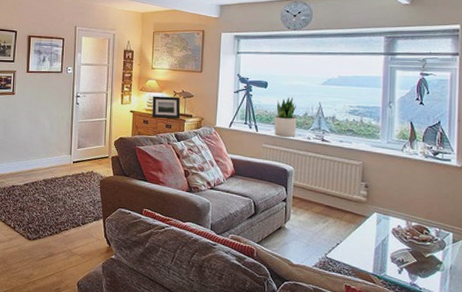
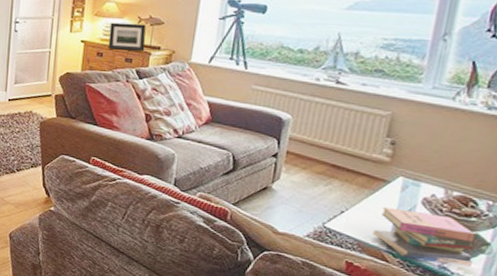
planter: present [274,97,297,137] -> none [269,25,305,78]
books: none [362,237,433,282] -> present [373,206,476,267]

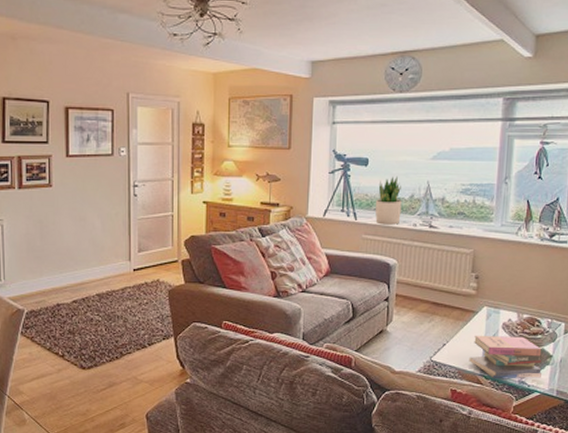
picture frame: present [107,22,146,51] -> none [229,181,265,209]
planter: none [269,25,305,78] -> present [375,176,402,225]

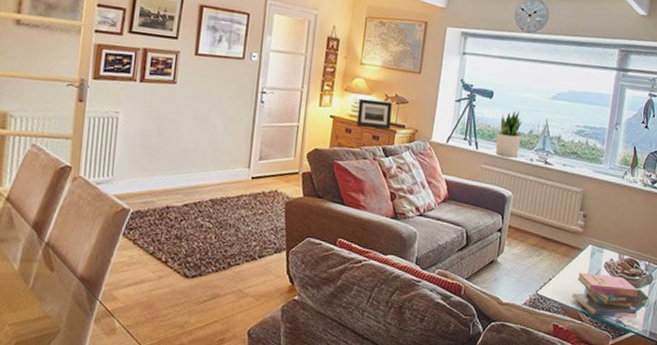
picture frame: none [229,181,265,209] -> present [356,98,393,129]

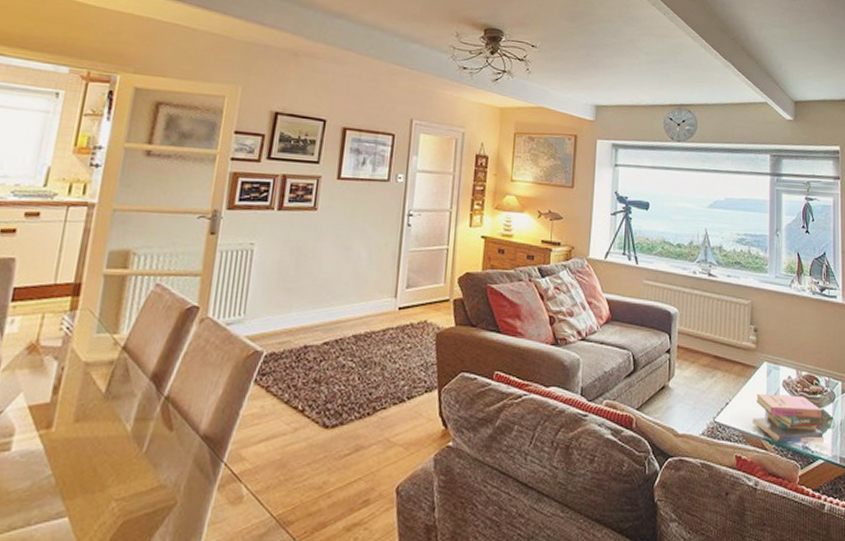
picture frame: present [356,98,393,129] -> none [509,216,546,248]
planter: present [495,111,522,158] -> none [656,221,681,271]

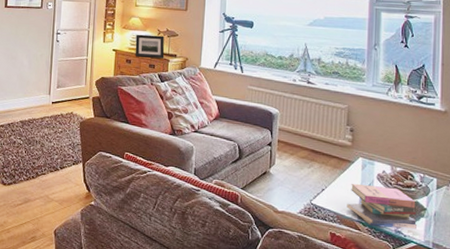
picture frame: none [509,216,546,248] -> present [135,34,165,59]

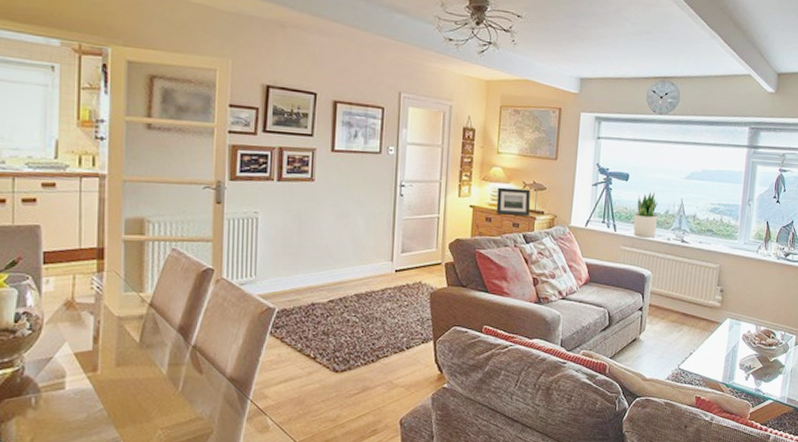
planter: none [259,37,283,79] -> present [633,192,658,238]
books: present [347,183,417,229] -> none [712,345,776,387]

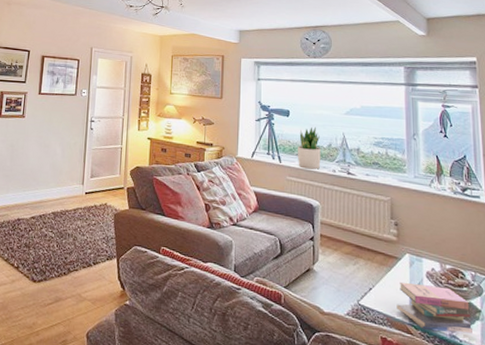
picture frame: present [496,187,531,216] -> none [170,122,201,148]
books: none [712,345,776,387] -> present [396,281,472,334]

